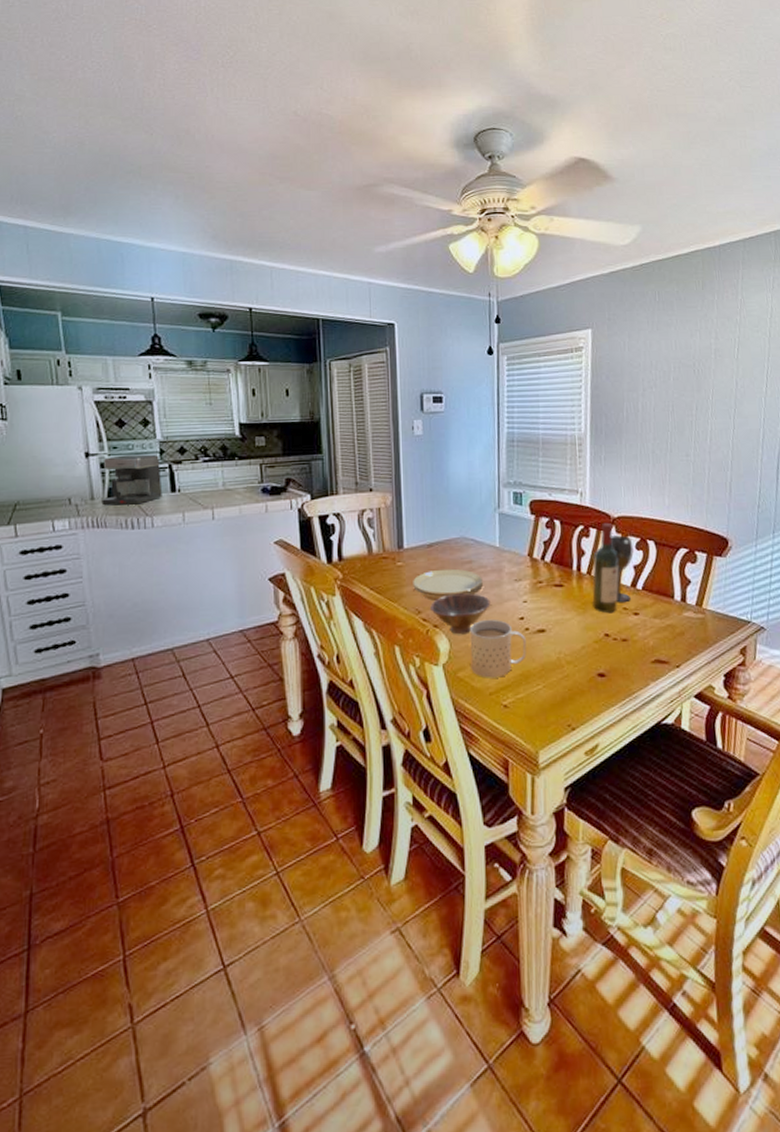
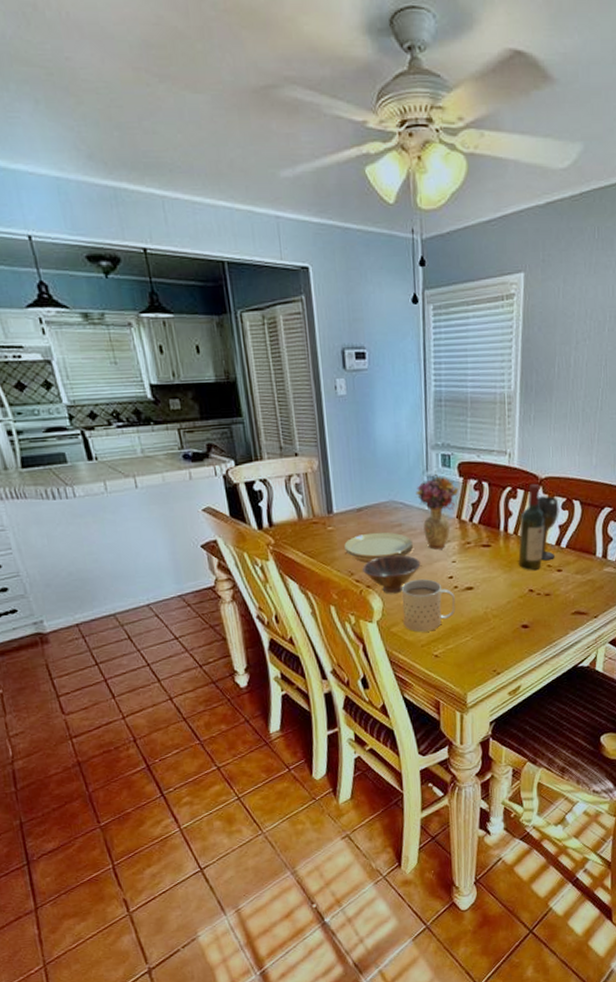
coffee maker: present [101,454,163,506] -> none [9,420,80,476]
flower arrangement: none [487,508,532,588] -> present [416,470,460,550]

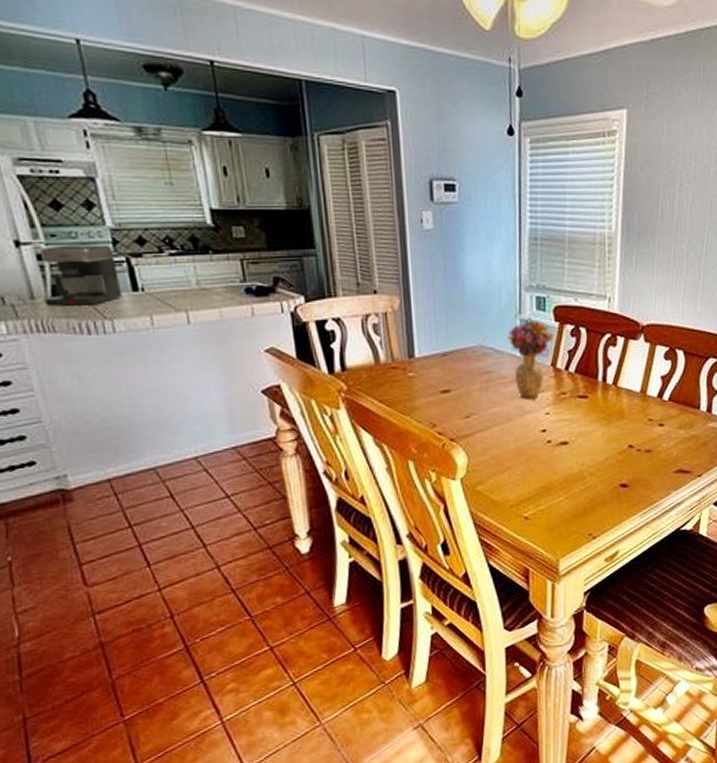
coffee maker: none [9,420,80,476] -> present [39,244,122,306]
plate: present [344,532,414,563] -> none [426,379,504,413]
bowl: present [363,555,421,594] -> none [446,405,511,449]
mug: present [401,578,456,633] -> none [488,431,549,492]
wine bottle: present [518,483,545,570] -> none [617,330,647,424]
wine glass: present [537,495,559,561] -> none [638,343,662,414]

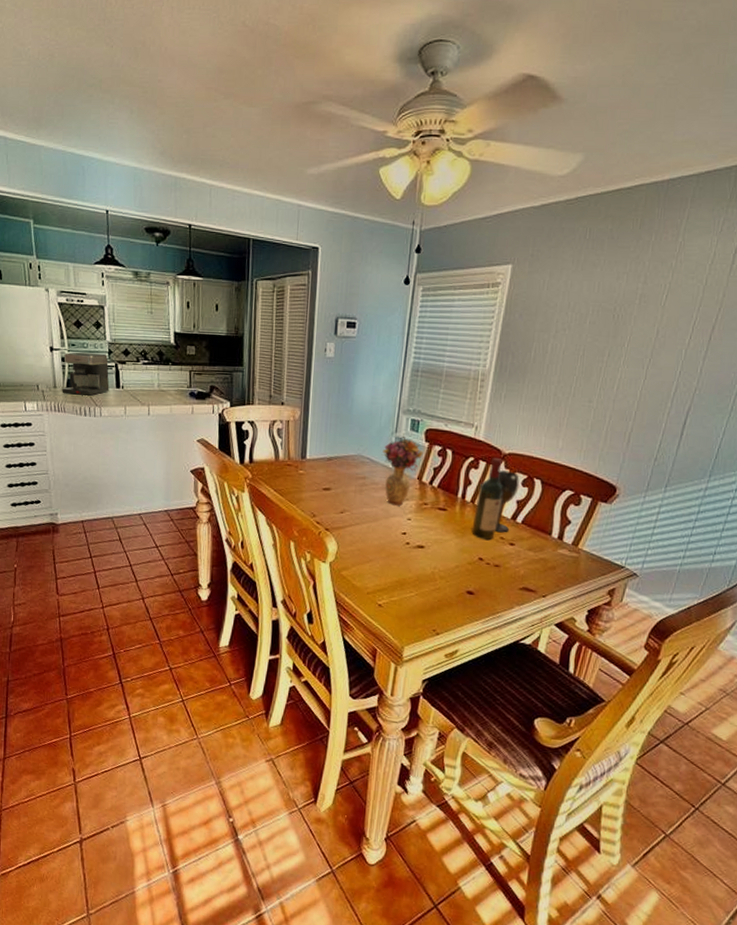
wine bottle: none [617,330,647,424] -> present [471,457,504,540]
wine glass: none [638,343,662,414] -> present [494,469,520,533]

